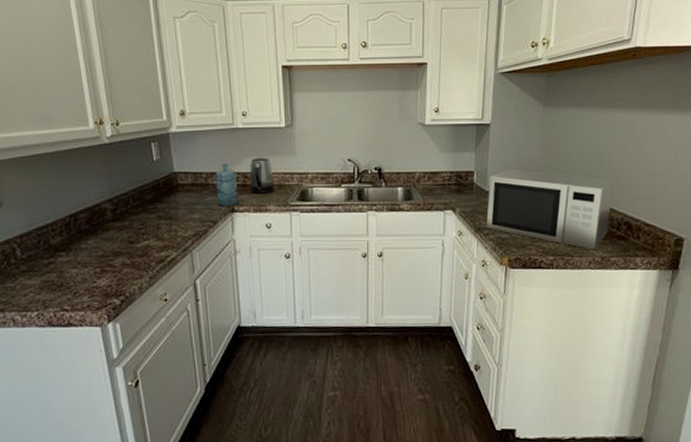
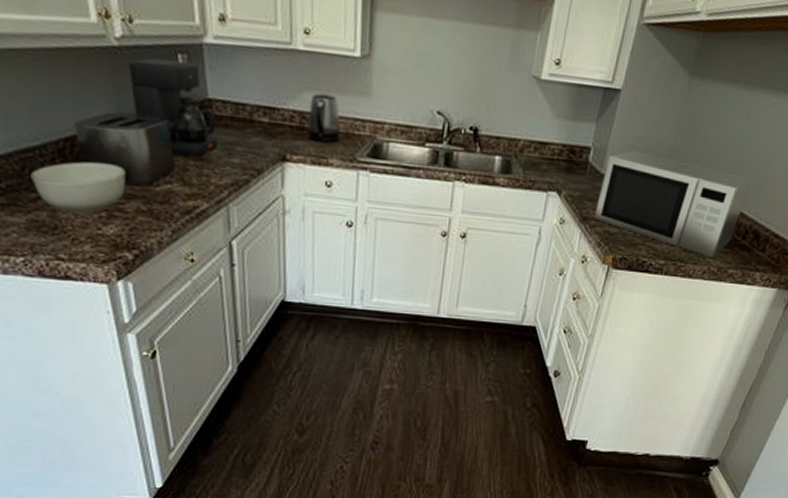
bowl: none [45,229,114,273] -> present [31,161,126,215]
toaster: none [77,189,151,245] -> present [74,111,175,187]
coffee maker: none [115,148,182,217] -> present [128,58,218,157]
canister: present [215,163,239,206] -> none [262,95,293,154]

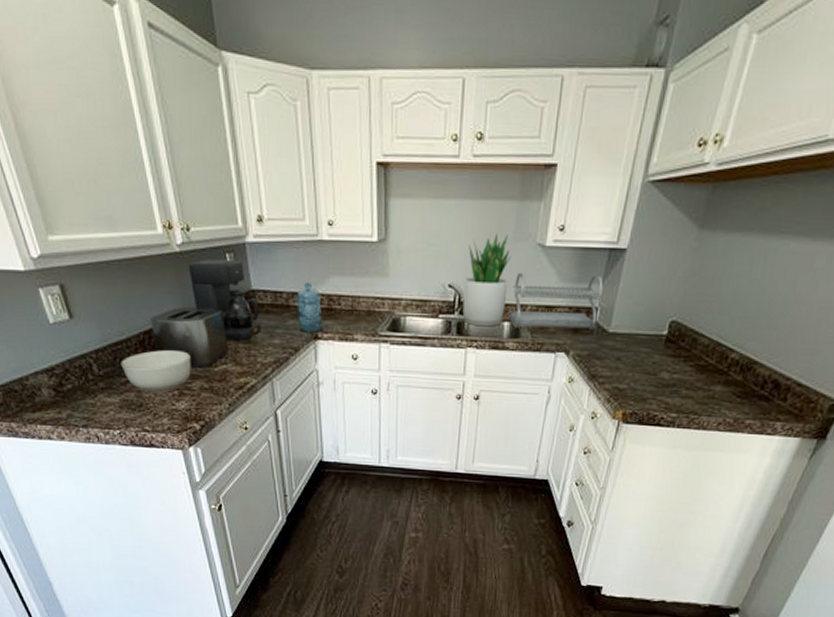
canister: none [262,95,293,154] -> present [296,282,323,333]
kettle: present [307,93,341,143] -> none [335,277,363,320]
planter: none [451,60,505,160] -> present [462,233,511,327]
dish rack: none [501,104,598,171] -> present [509,272,604,331]
microwave: present [594,149,753,259] -> none [603,306,772,410]

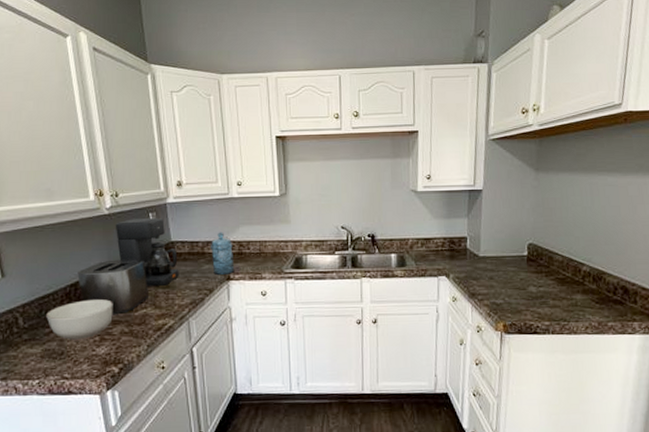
planter: present [462,233,511,327] -> none [354,183,391,259]
dish rack: present [509,272,604,331] -> none [394,210,470,260]

